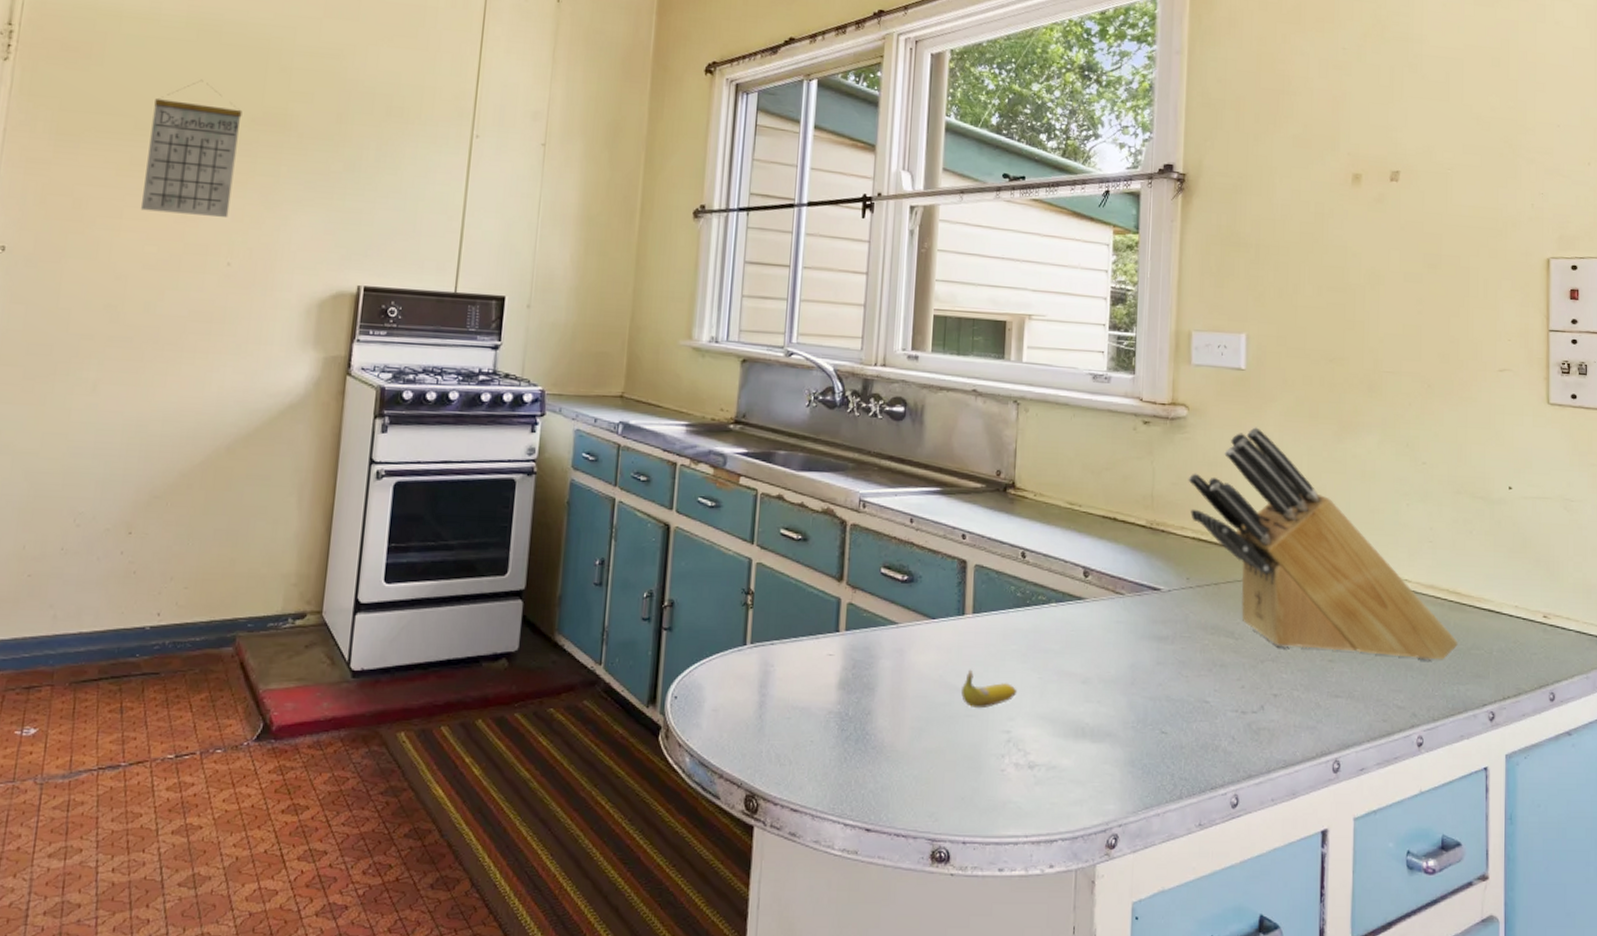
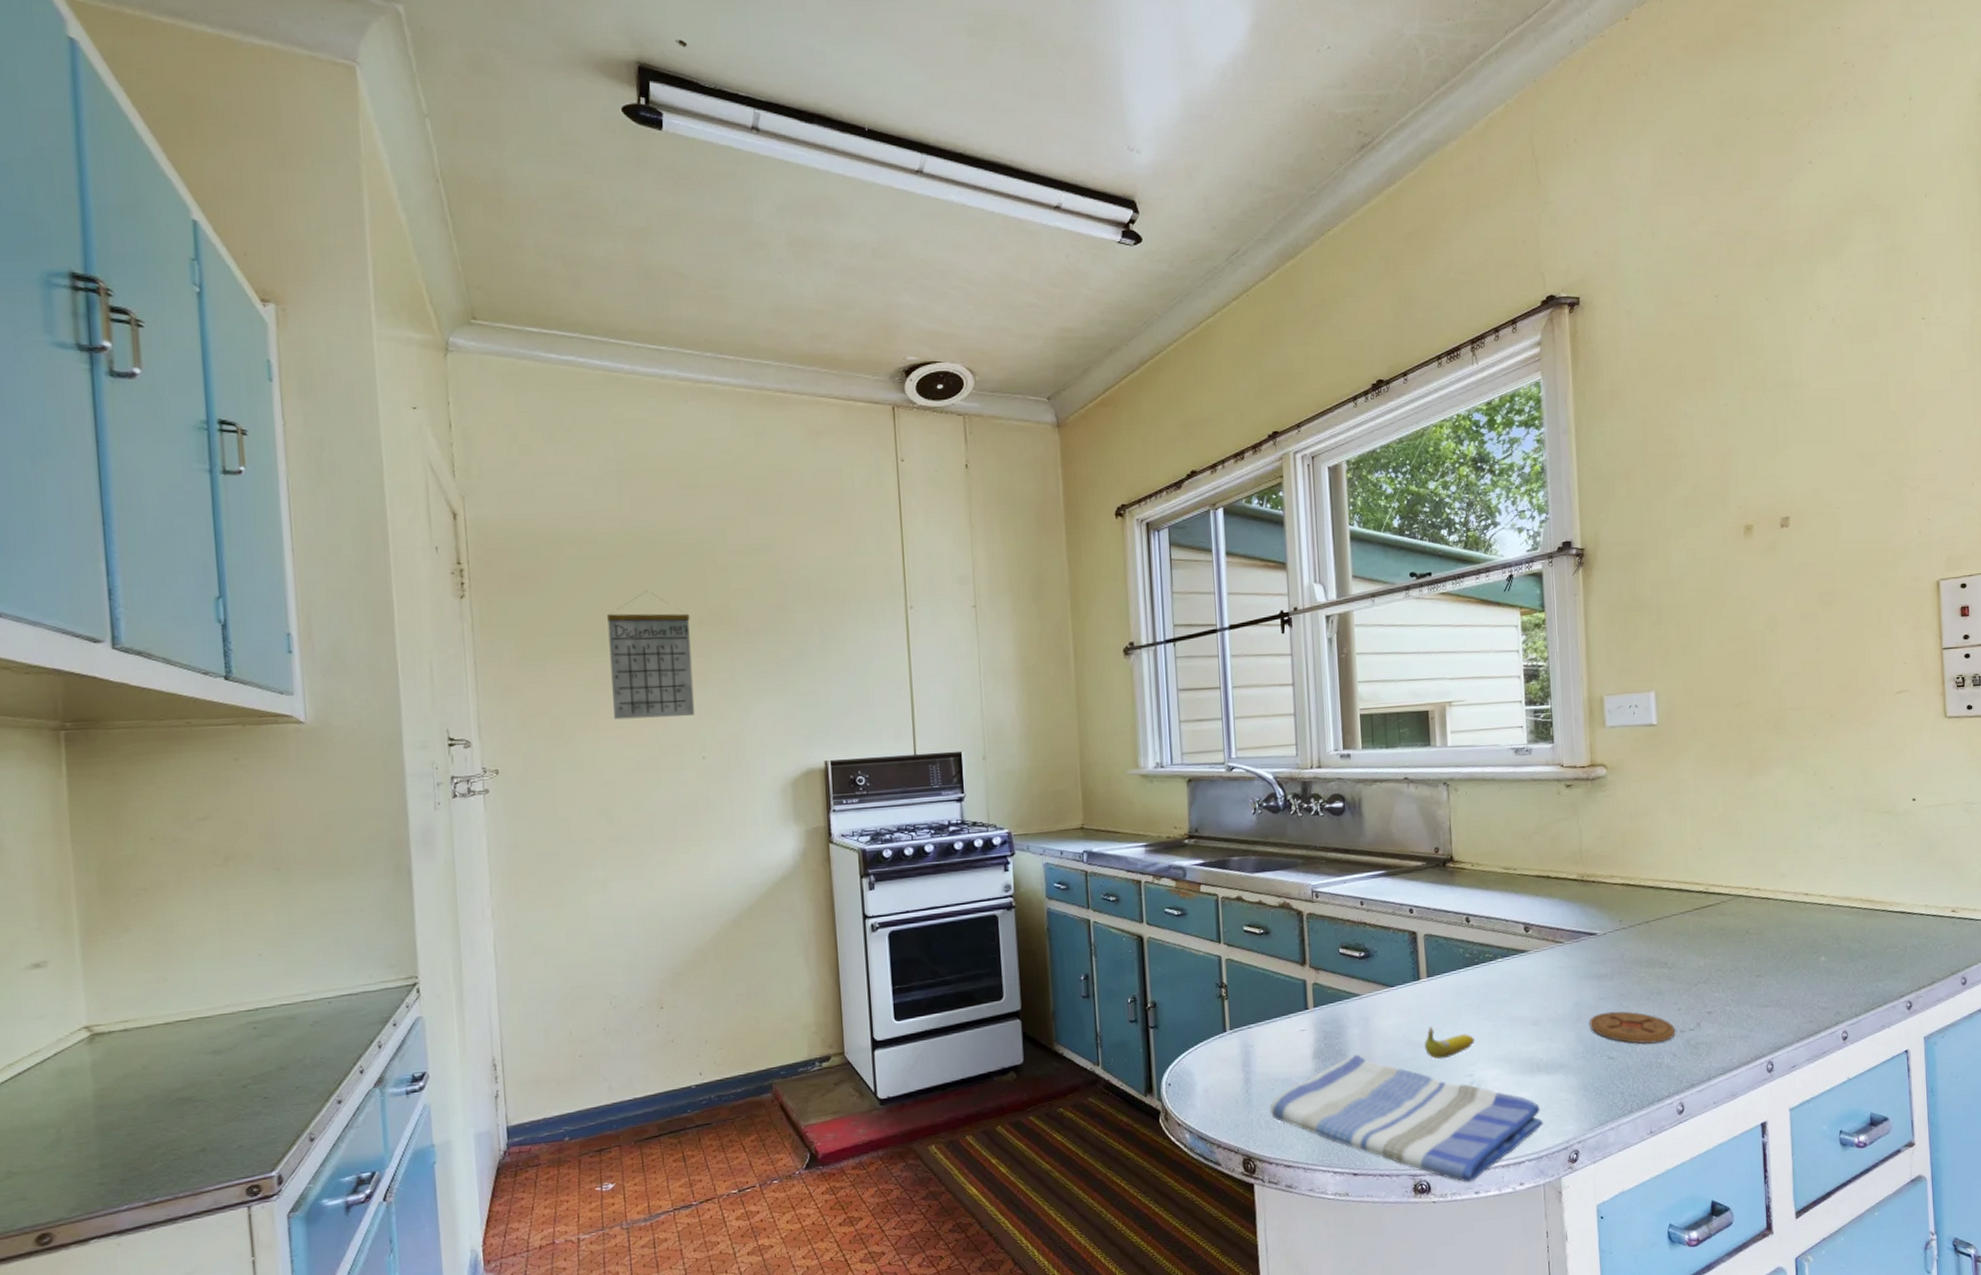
dish towel: none [782,690,1082,856] -> present [1269,1054,1543,1183]
coaster: none [1143,679,1237,722] -> present [1589,1011,1676,1044]
knife block: present [1188,427,1458,661] -> none [1612,776,1874,971]

